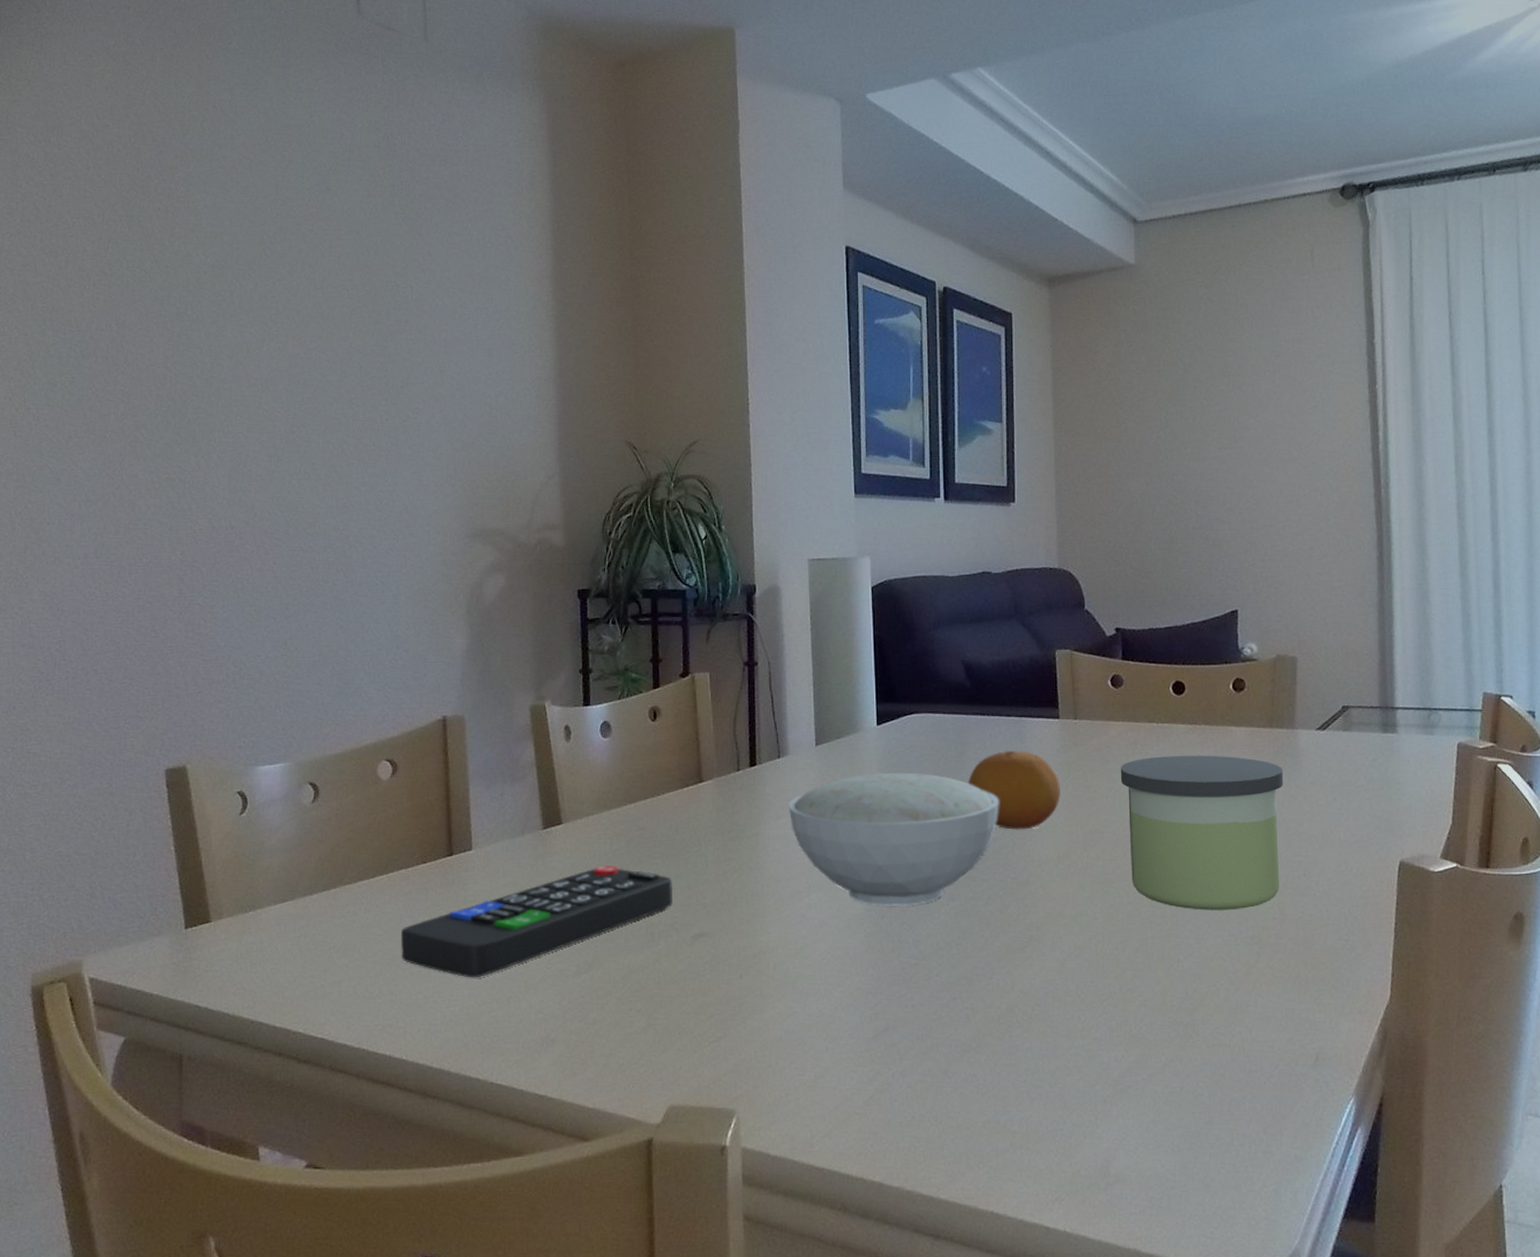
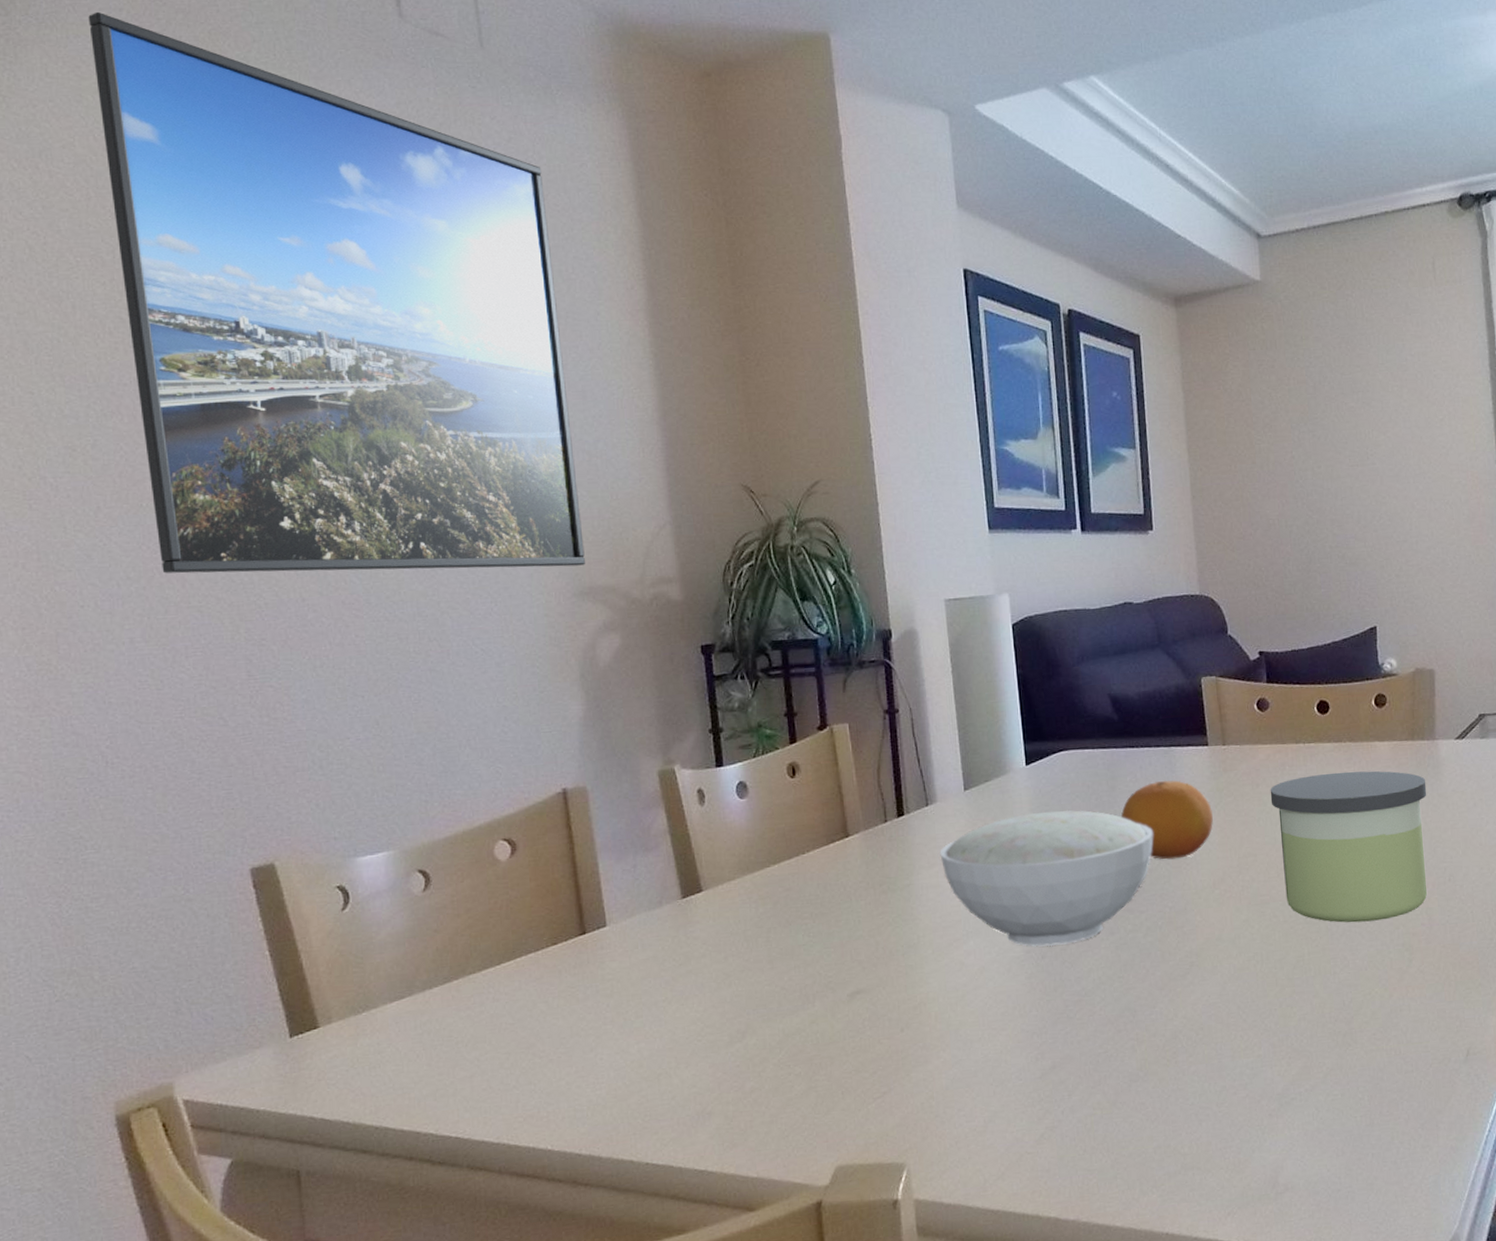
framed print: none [102,9,480,509] -> present [88,11,585,574]
remote control: present [401,865,673,978] -> none [535,929,827,1059]

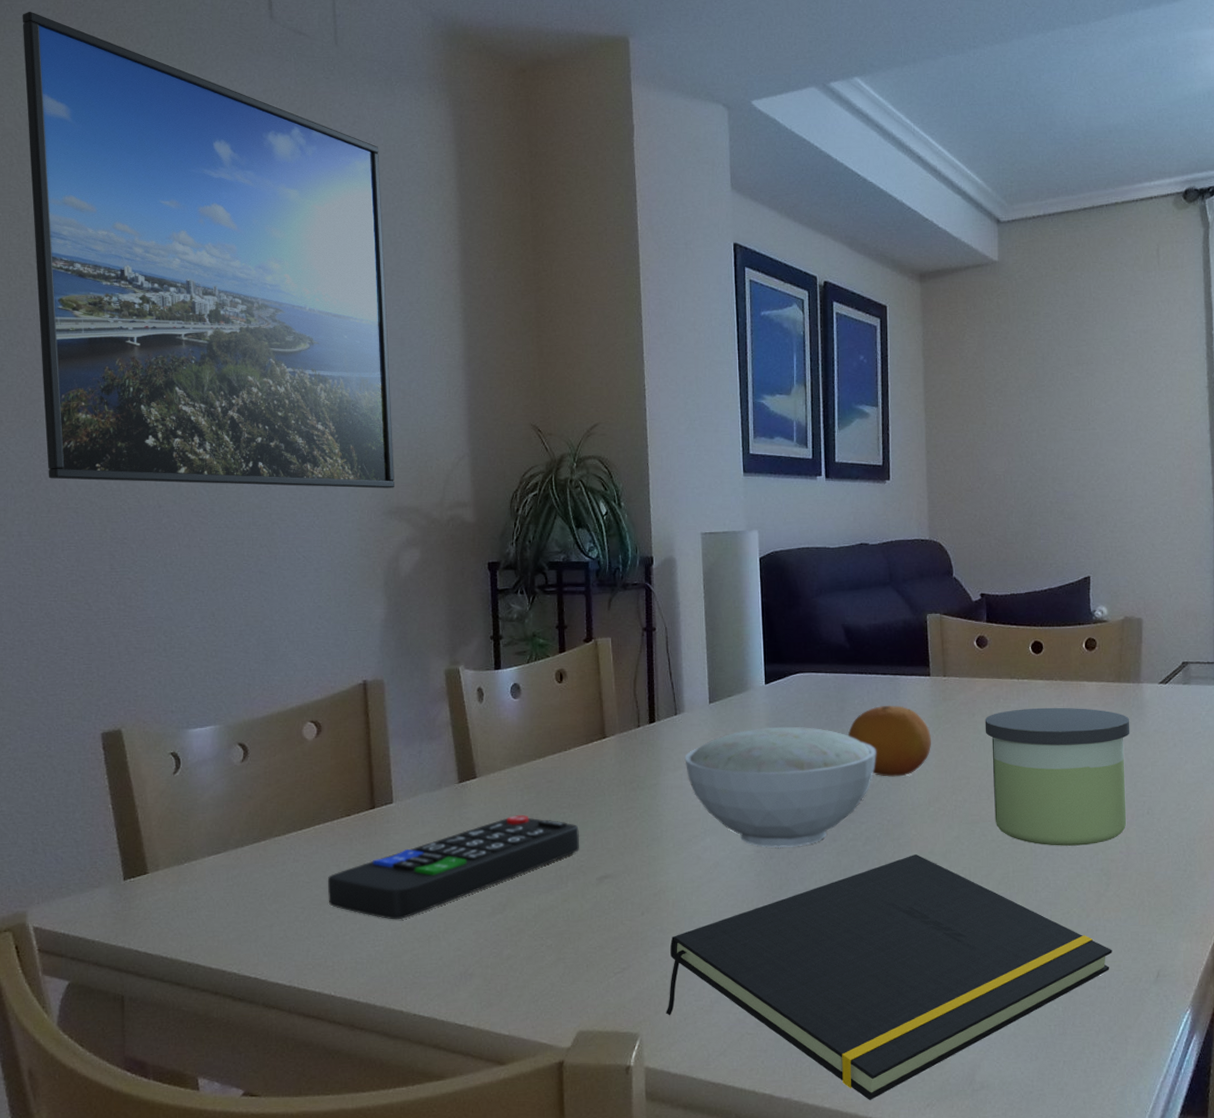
remote control: none [535,929,827,1059] -> present [328,815,580,920]
notepad: none [934,942,1419,1214] -> present [666,854,1113,1100]

